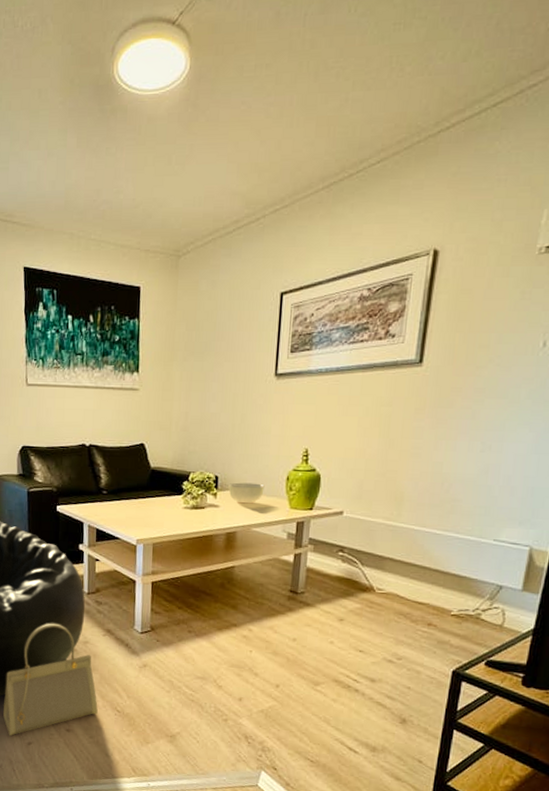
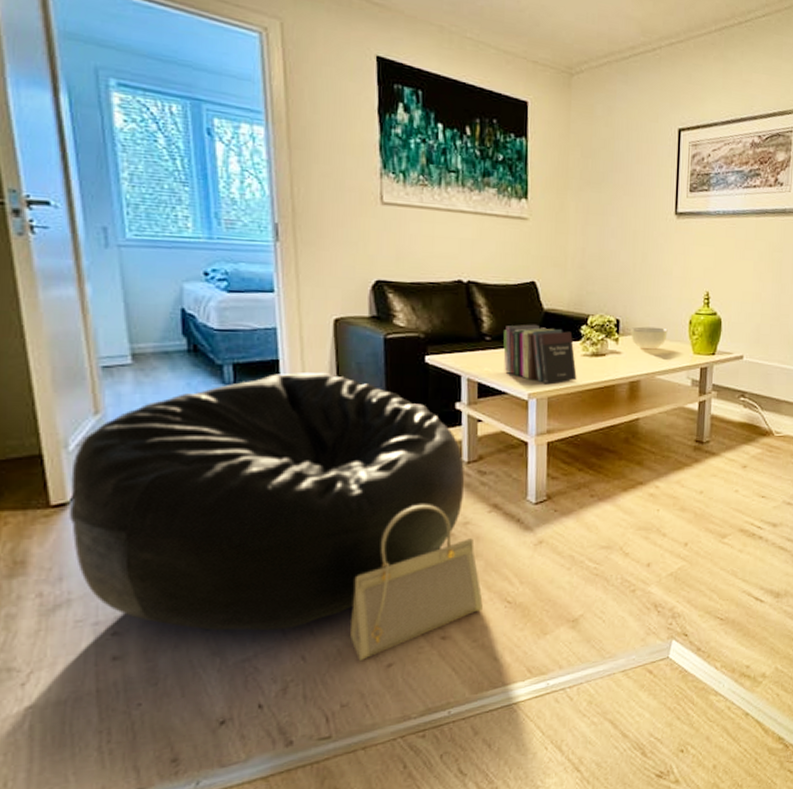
books: none [117,480,179,533] -> present [503,324,577,385]

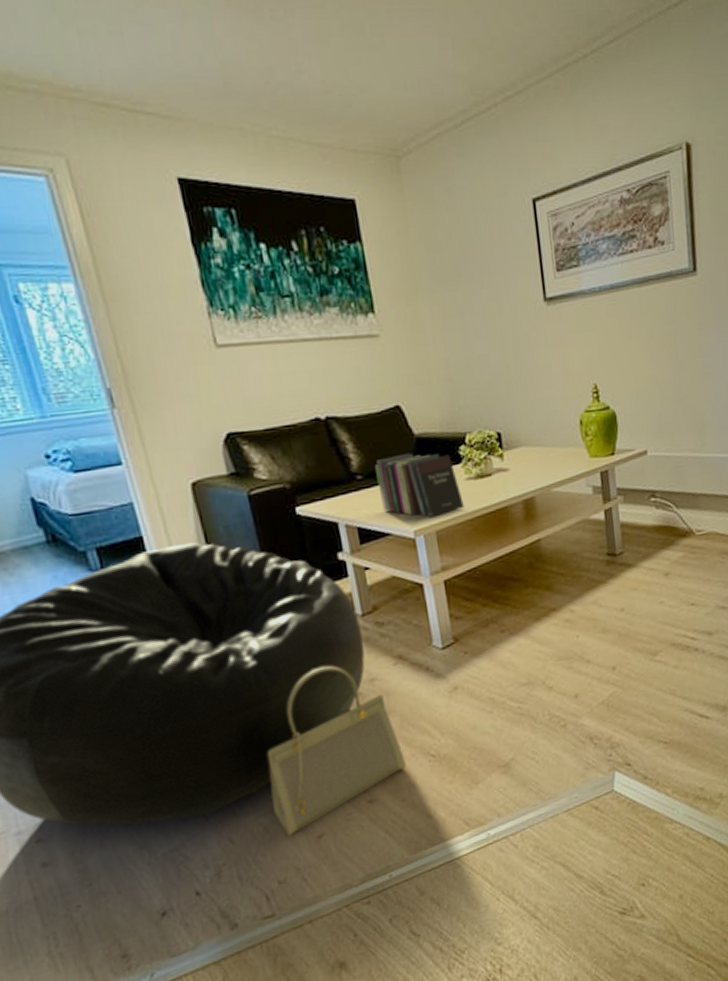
bowl: present [631,326,668,350] -> none [515,433,557,462]

